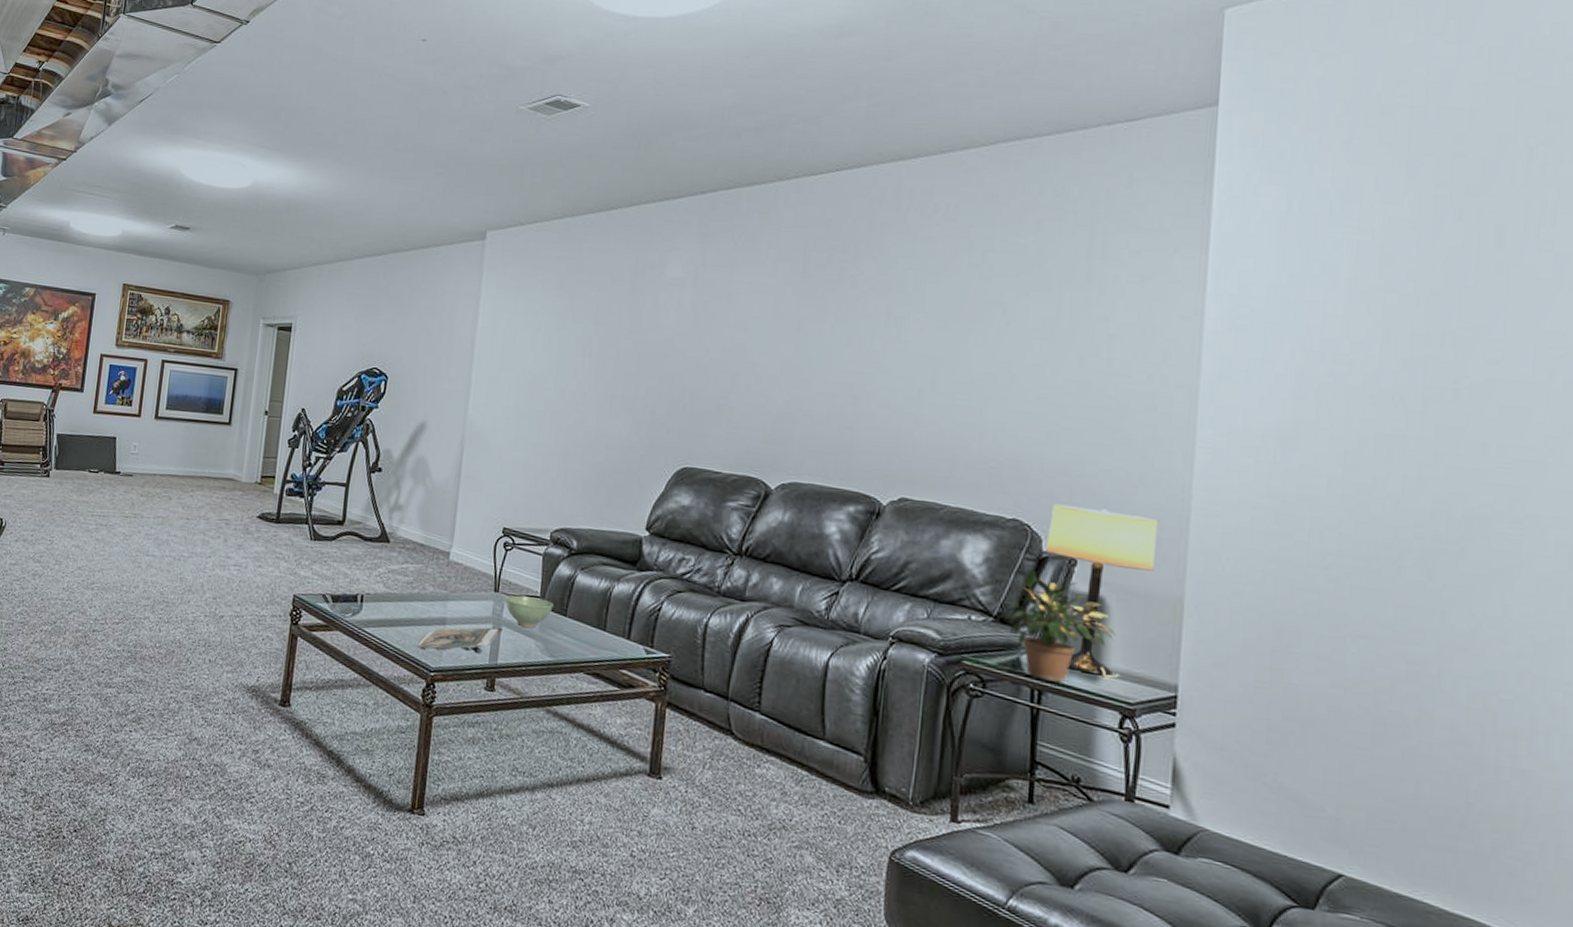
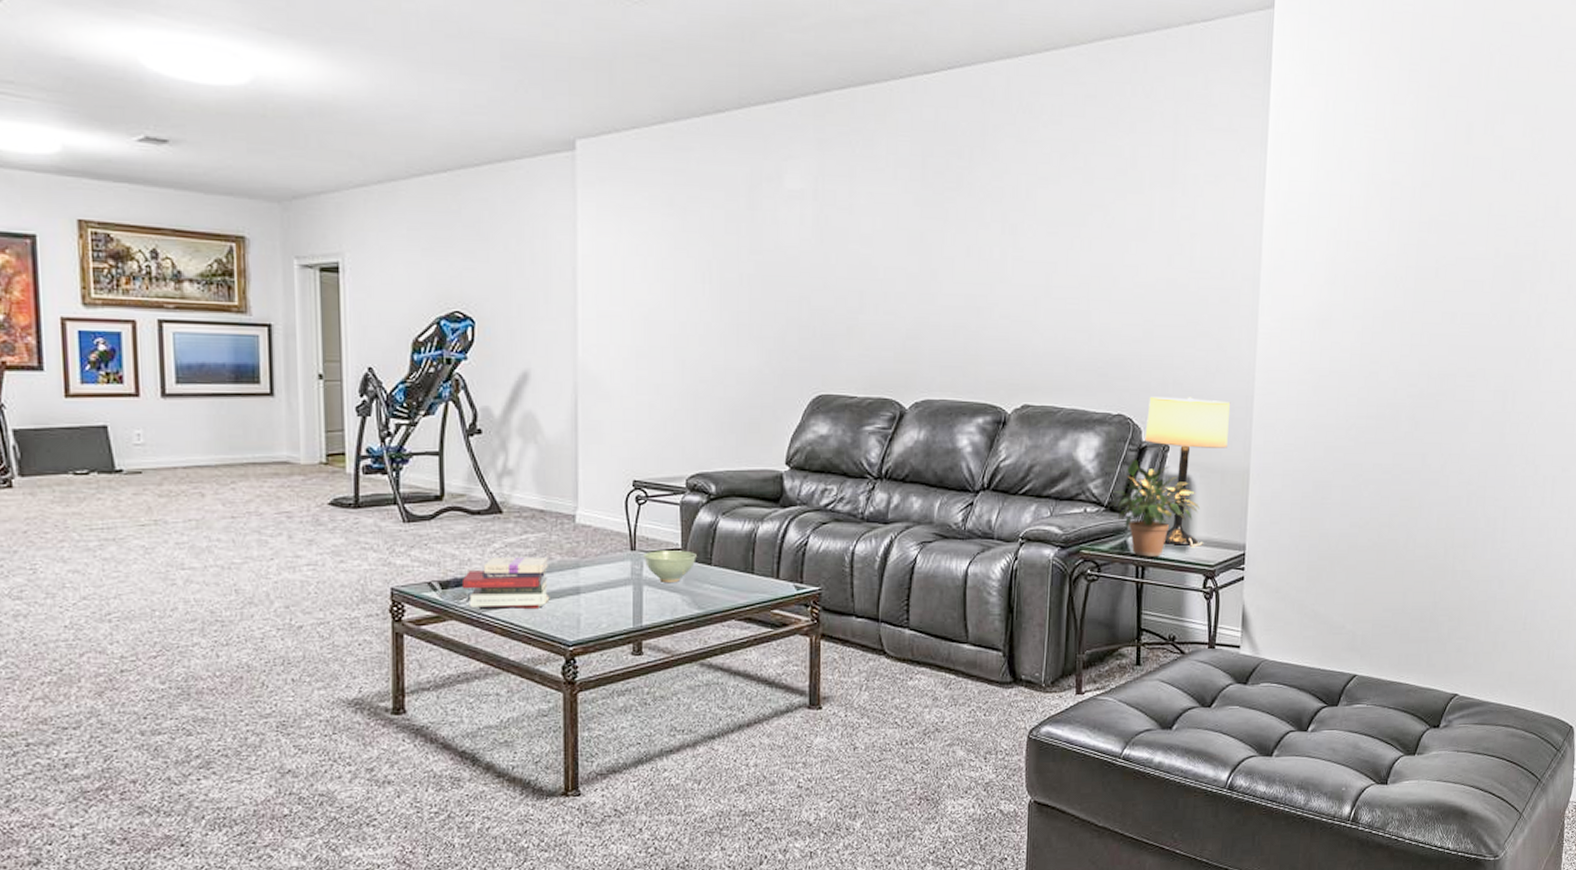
books: none [348,581,422,632] -> present [461,557,550,609]
magazine: present [417,627,503,654] -> none [550,588,645,623]

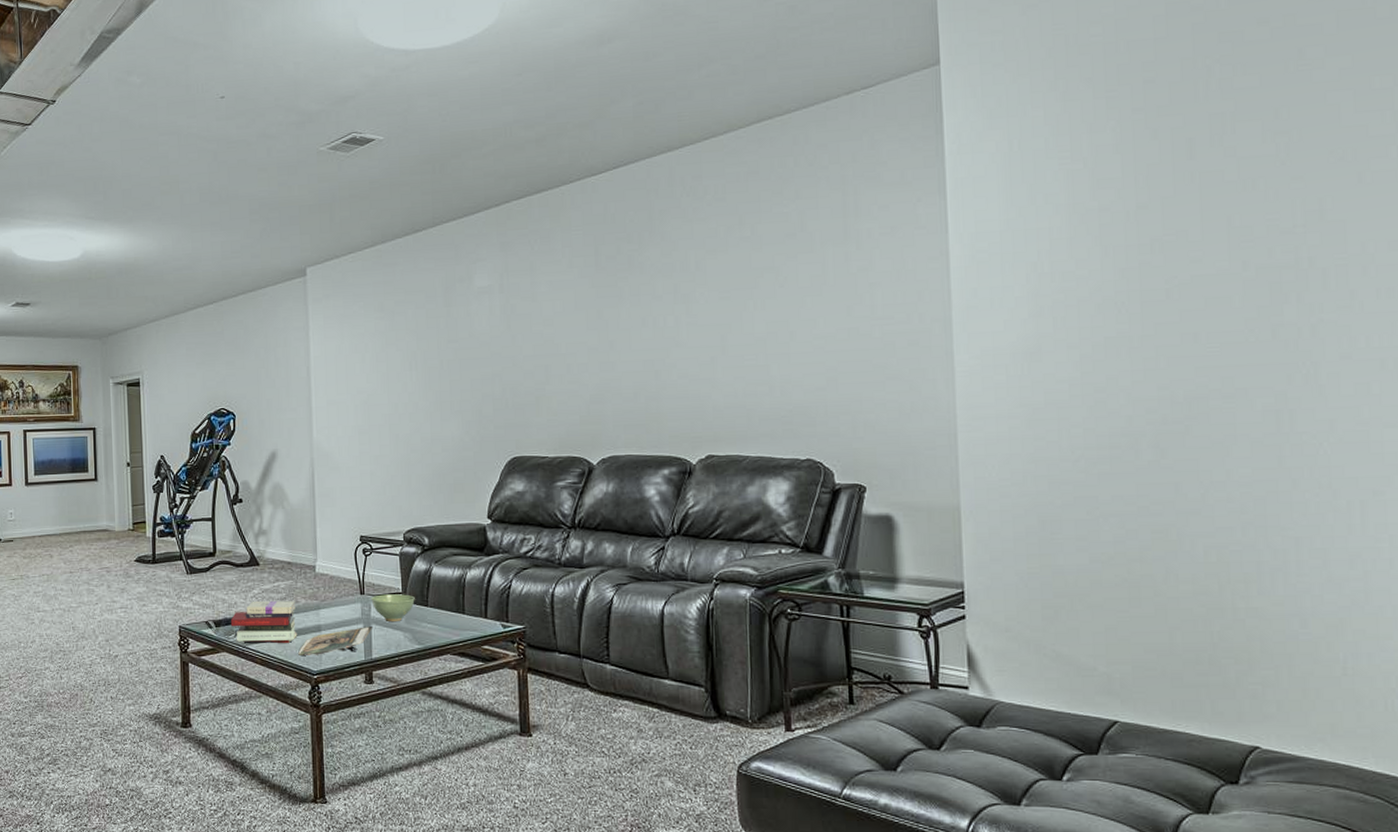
magazine: none [550,588,645,623] -> present [298,627,373,655]
potted plant: present [1108,460,1200,557] -> none [804,502,906,596]
table lamp: present [1145,396,1231,547] -> none [838,437,932,586]

